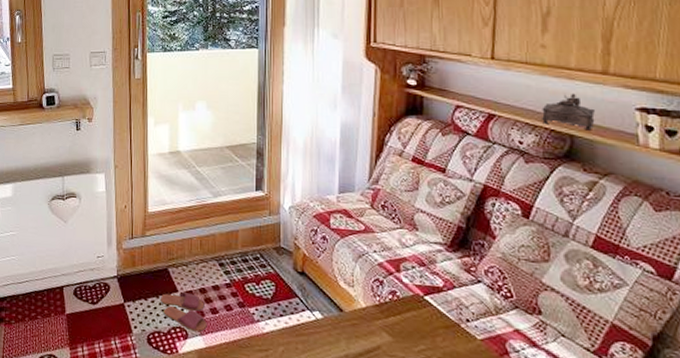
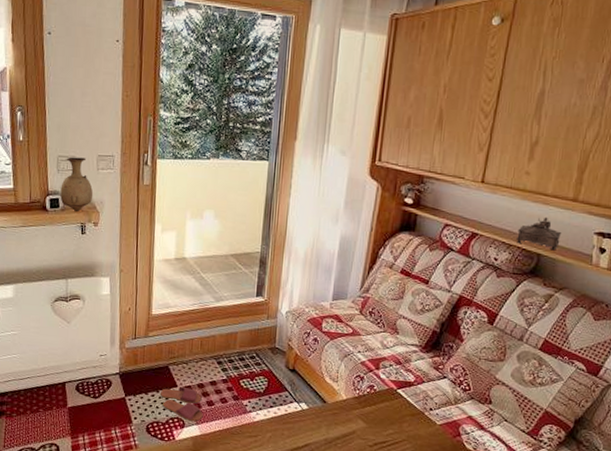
vase: none [56,55,87,109] -> present [60,157,93,213]

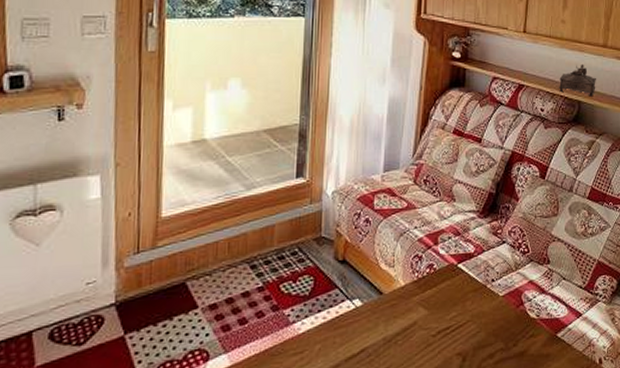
vase: present [60,157,93,213] -> none [25,19,76,93]
slippers: present [161,387,203,421] -> none [175,306,234,350]

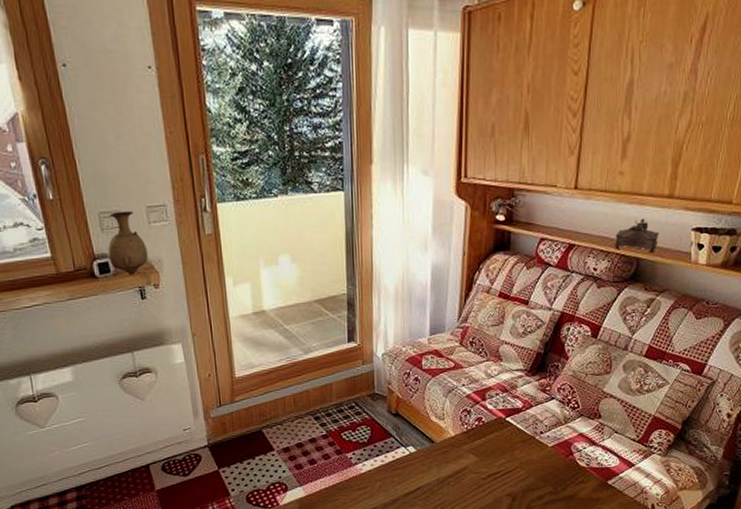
vase: none [25,19,76,93] -> present [108,211,149,276]

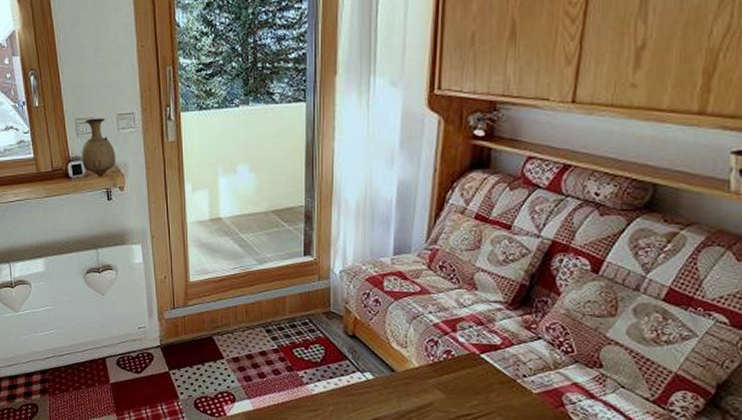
decorative box: present [613,218,660,253] -> none [622,137,686,178]

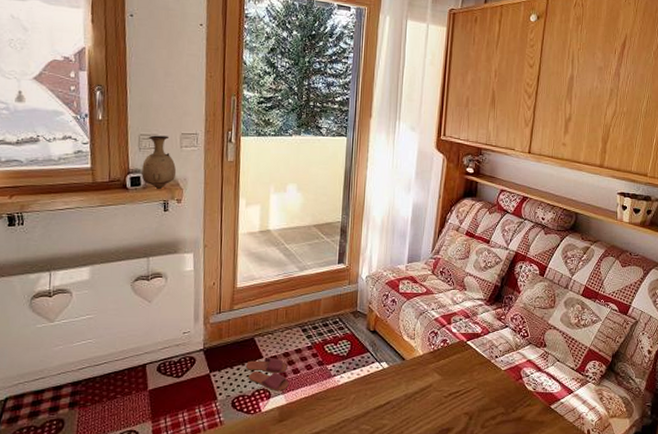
slippers: none [207,359,255,395] -> present [246,358,289,390]

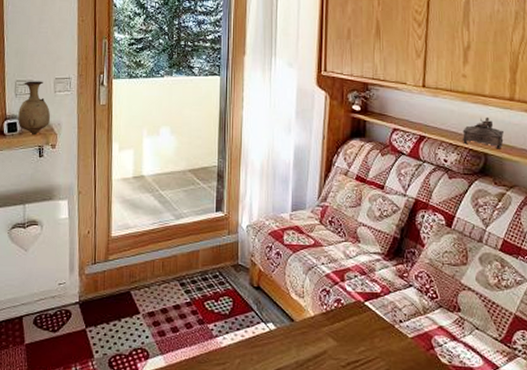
slippers: present [246,358,289,390] -> none [123,314,168,351]
decorative box: none [558,181,593,209] -> present [461,117,505,149]

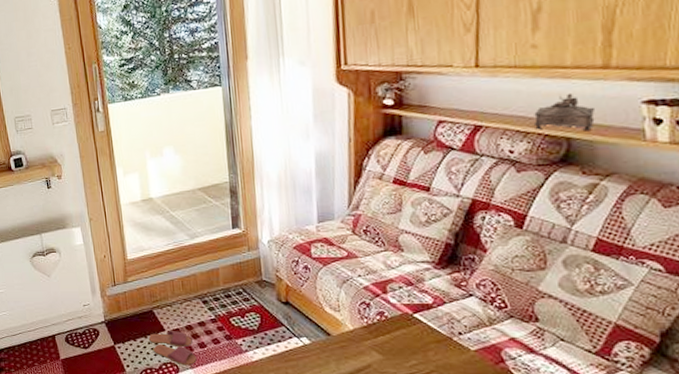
vase: present [18,81,51,136] -> none [21,115,53,169]
slippers: none [123,314,168,351] -> present [149,331,197,365]

